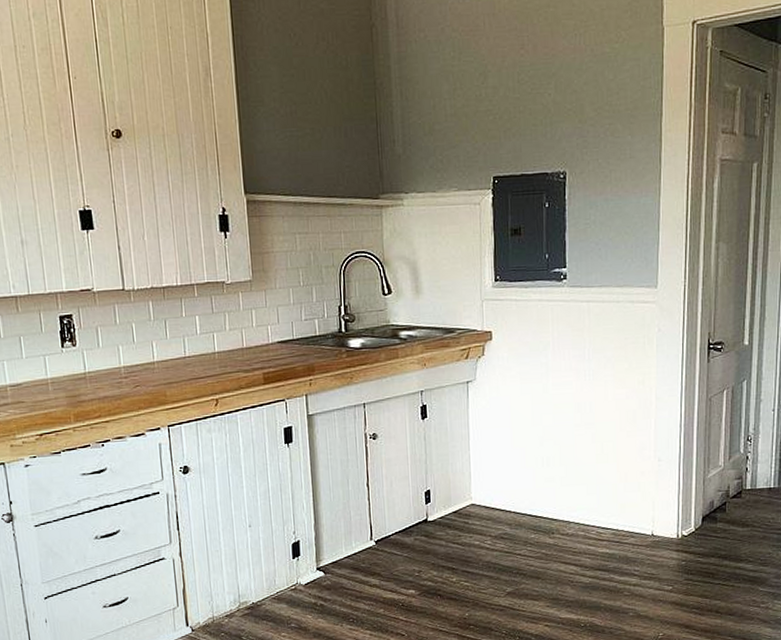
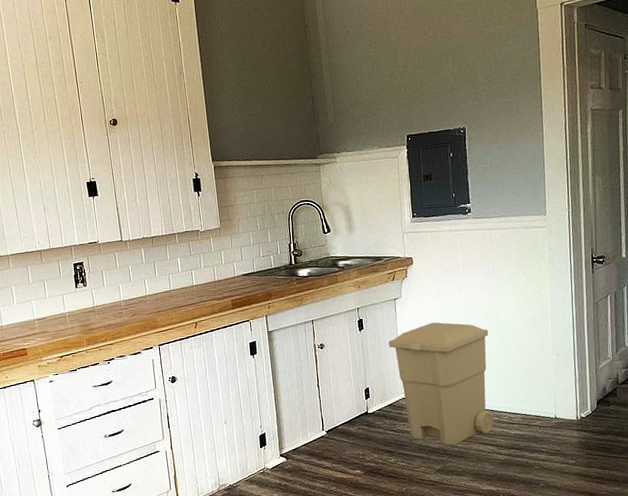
recycling bin: none [457,413,579,564] -> present [389,322,494,446]

